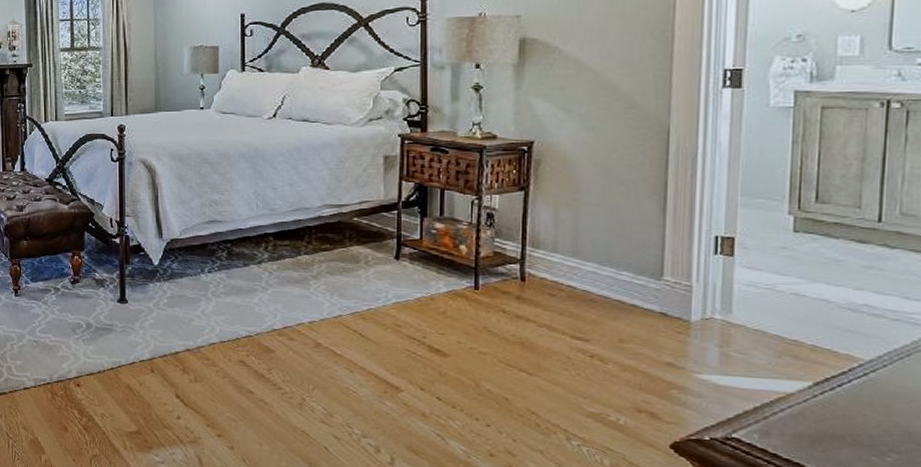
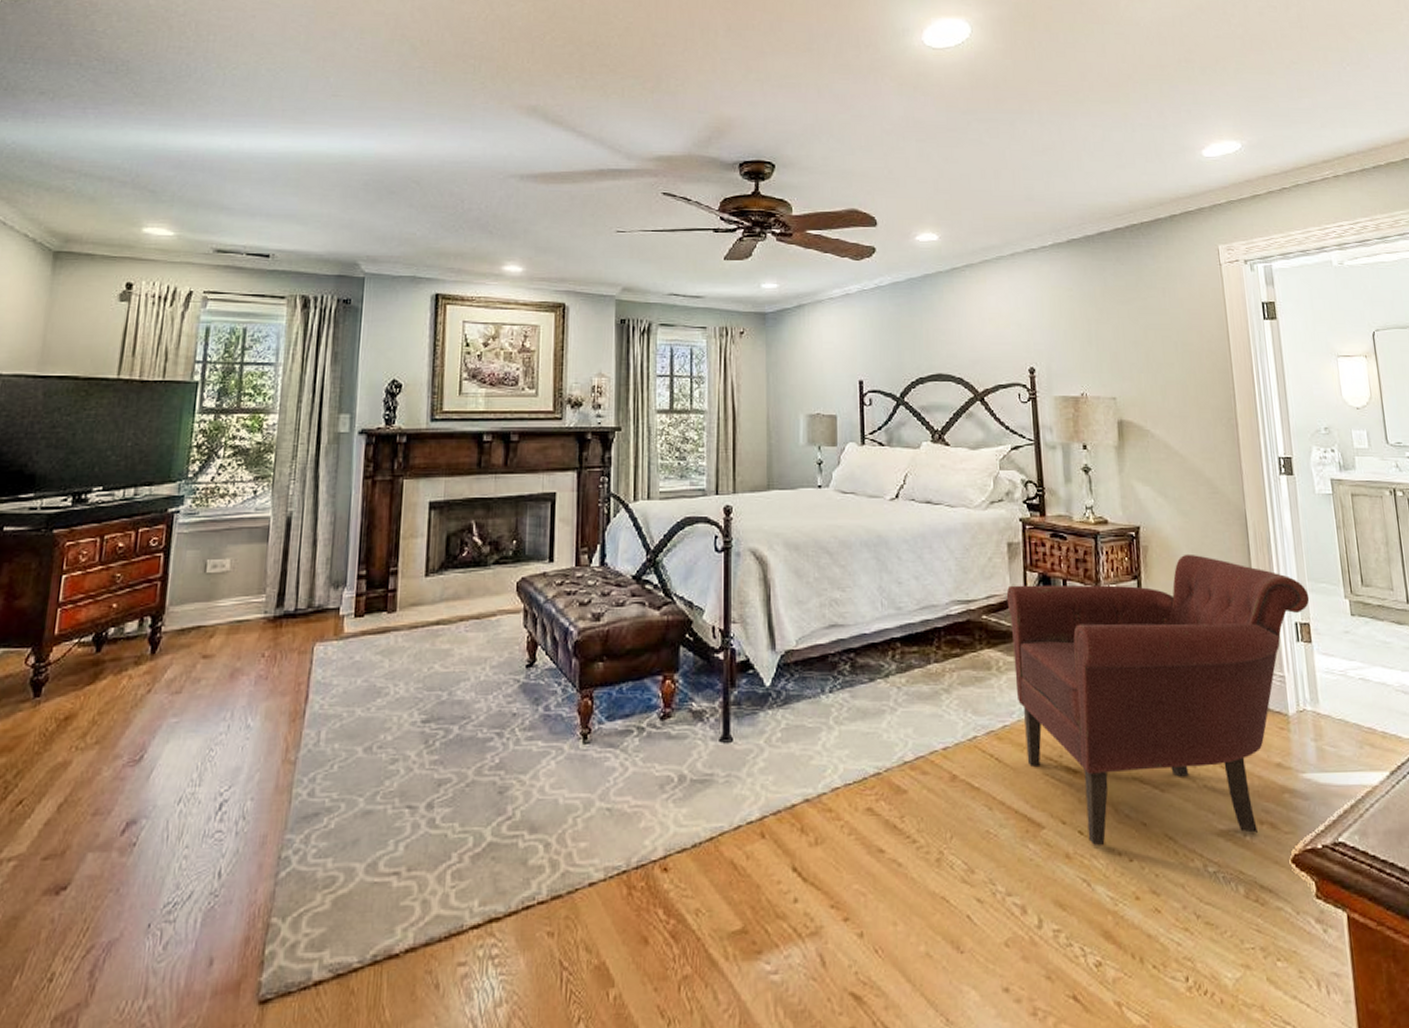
leather: none [379,167,740,419] -> present [1006,553,1310,846]

